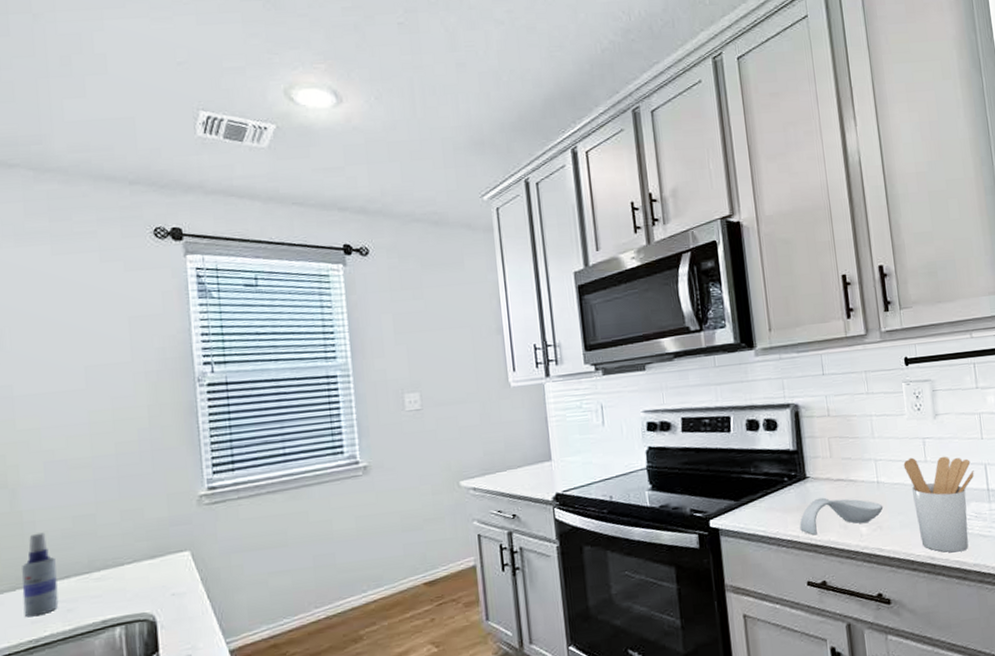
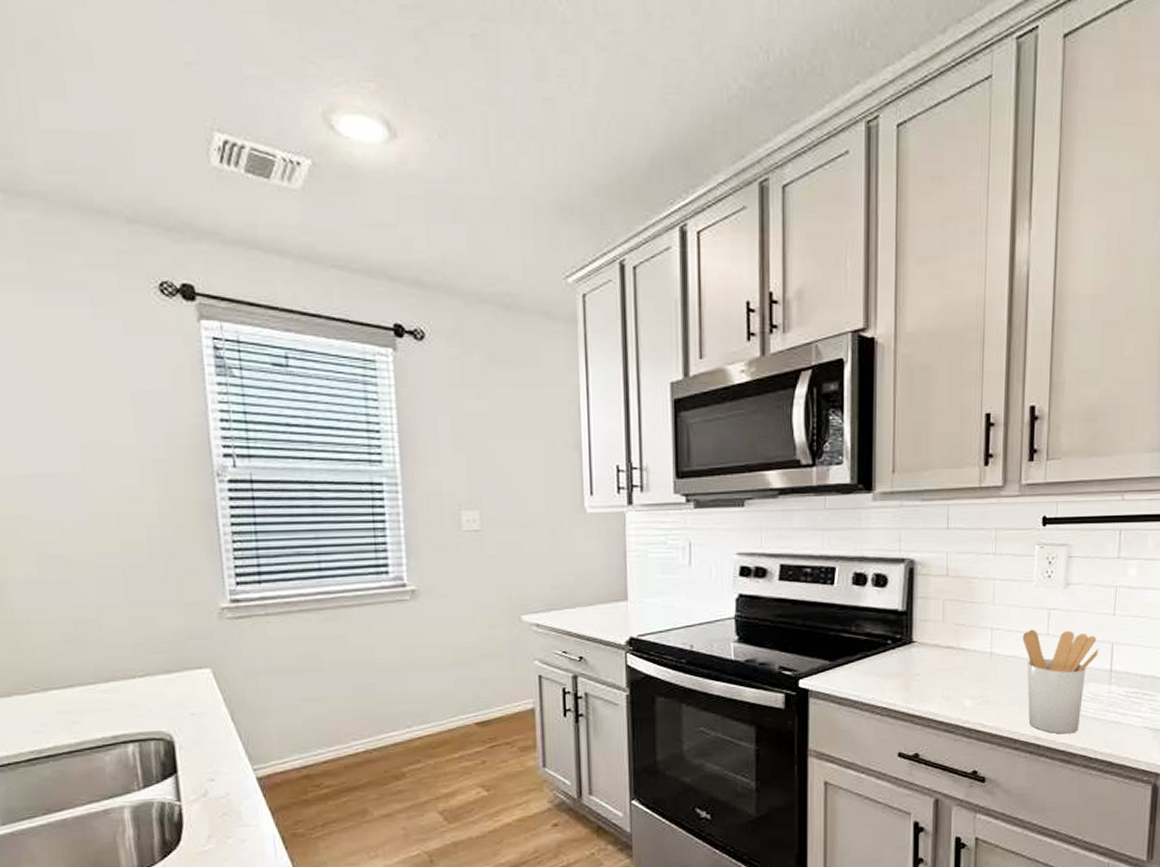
spray bottle: present [21,532,59,618] -> none [17,635,62,726]
spoon rest: present [799,497,884,536] -> none [898,665,993,705]

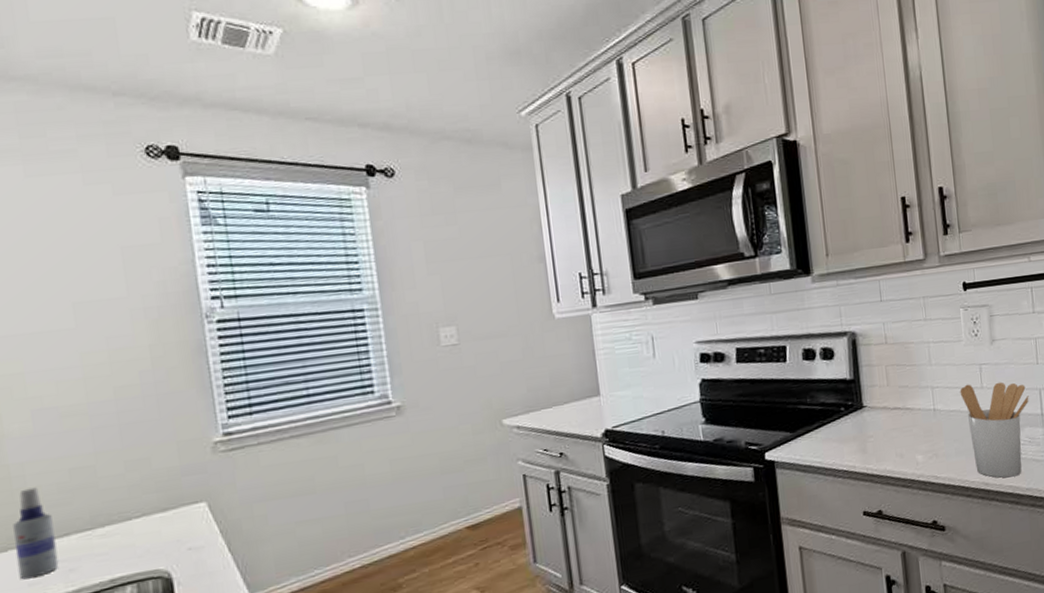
spray bottle: none [17,635,62,726] -> present [13,487,59,580]

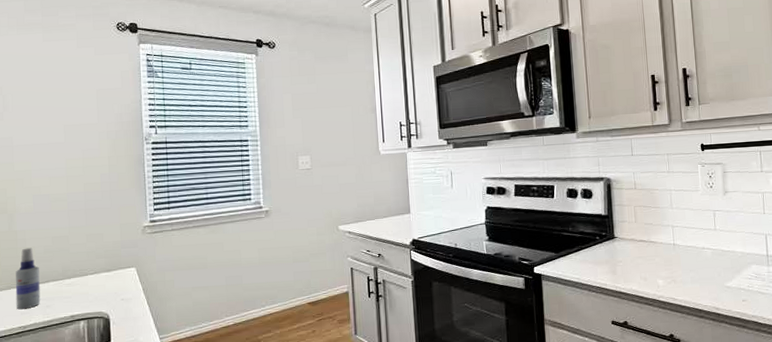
utensil holder: present [960,382,1029,478] -> none [696,226,756,305]

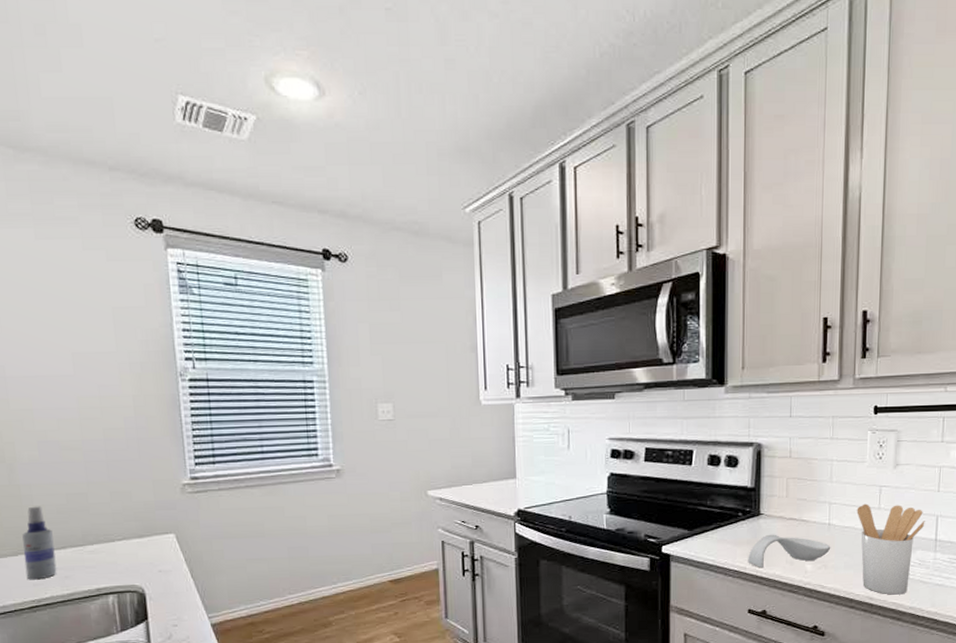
spoon rest: none [607,254,678,284] -> present [748,534,831,568]
utensil holder: none [696,226,756,305] -> present [857,503,925,595]

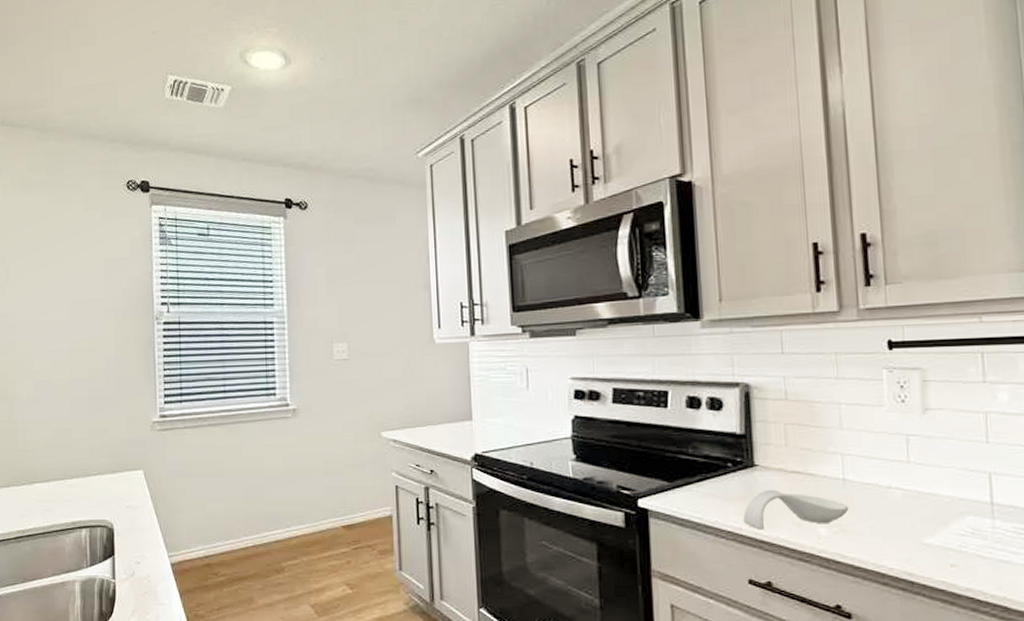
spray bottle: present [22,506,57,580] -> none [14,440,41,511]
utensil holder: present [857,503,925,595] -> none [878,455,974,571]

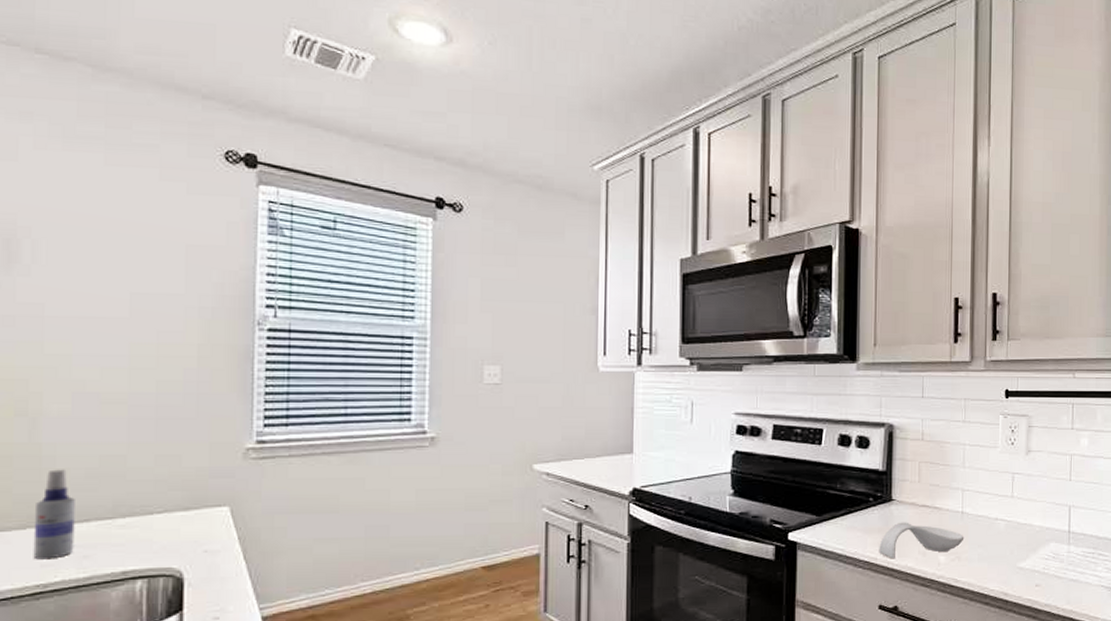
spray bottle: none [14,440,41,511] -> present [33,469,75,560]

